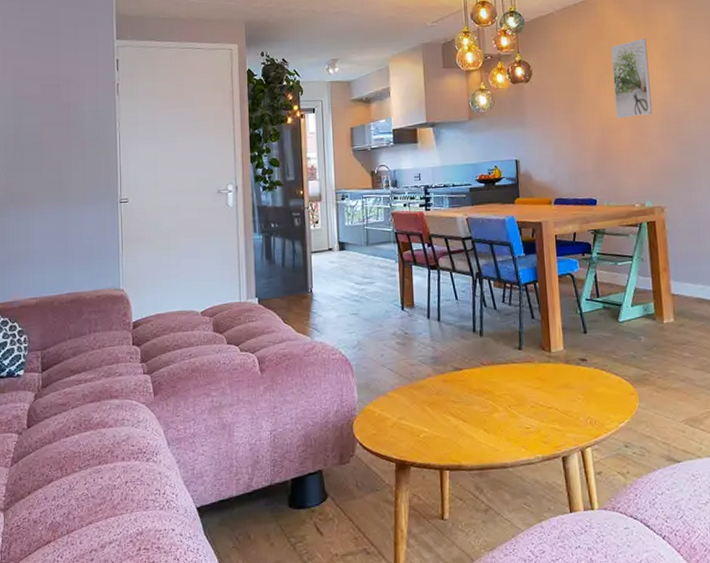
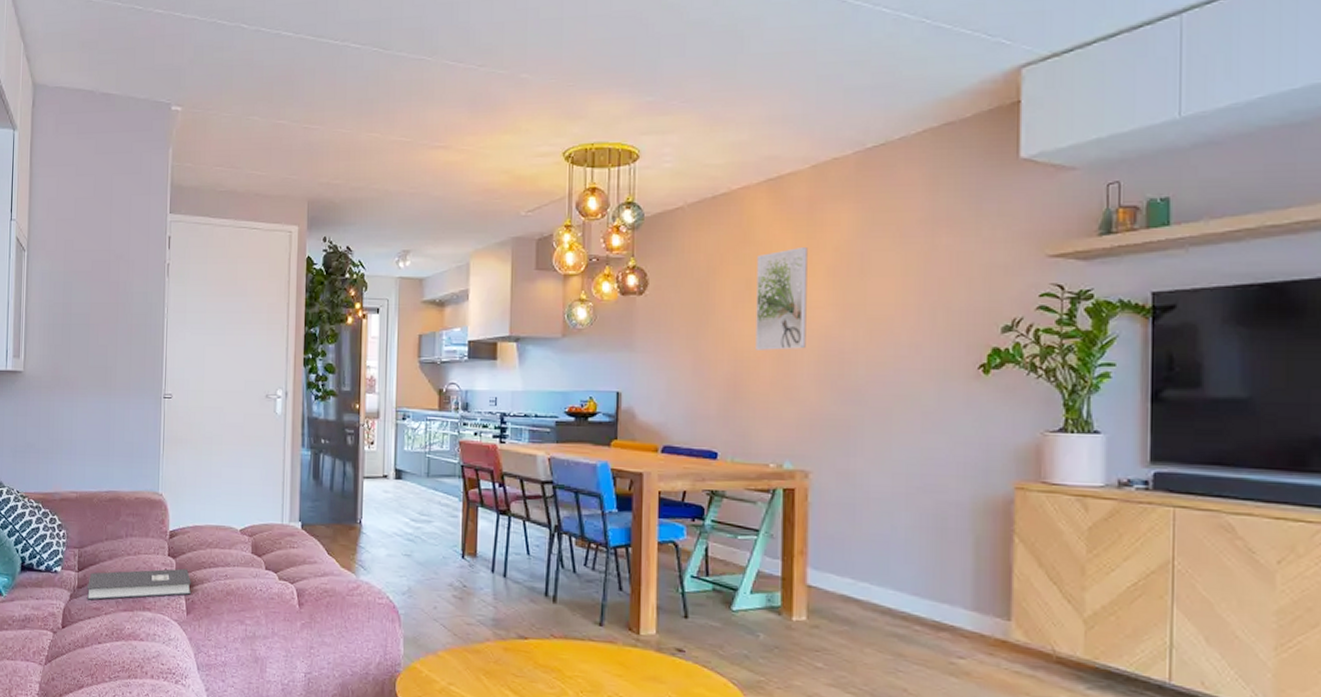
book: none [51,354,157,398] -> present [86,568,191,600]

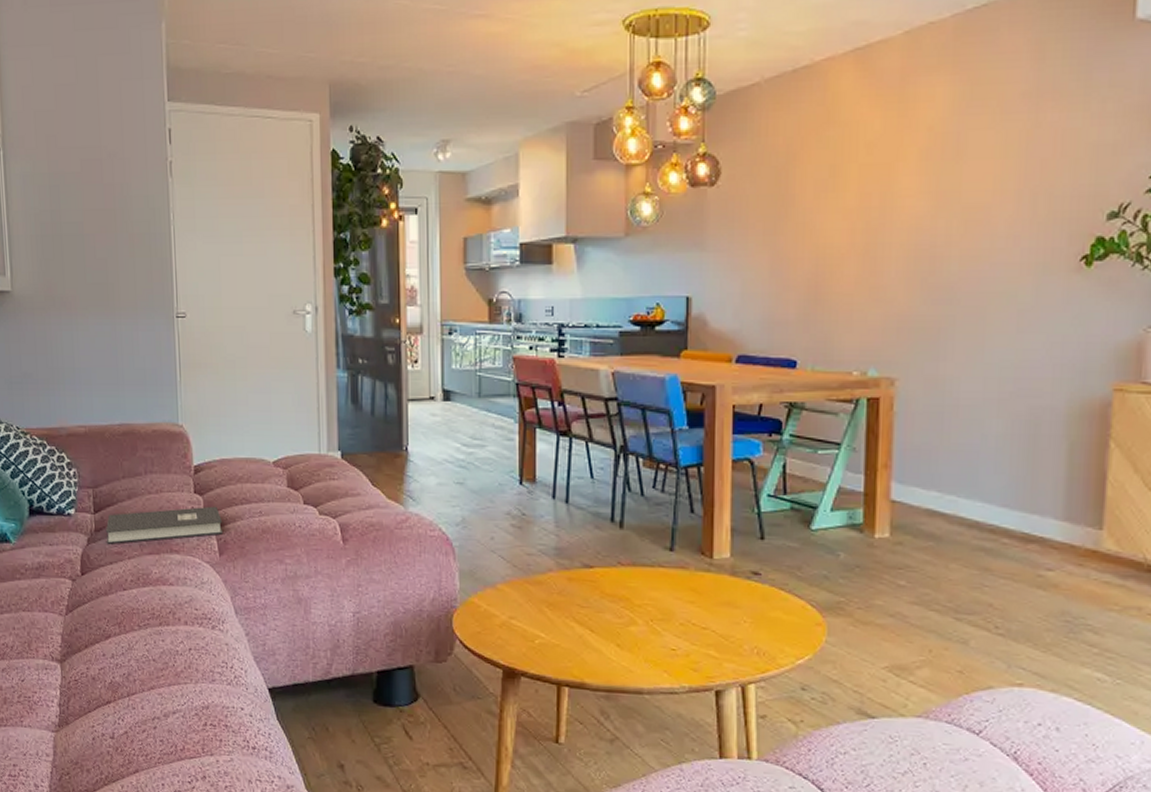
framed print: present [755,248,808,350] -> none [839,128,898,246]

